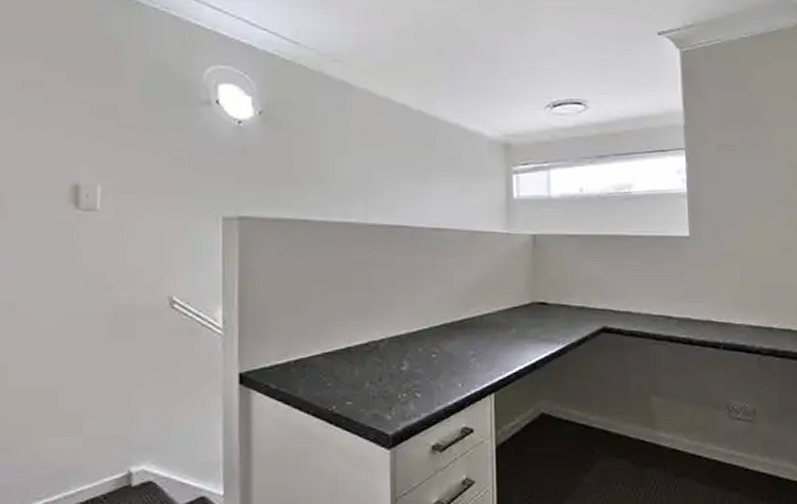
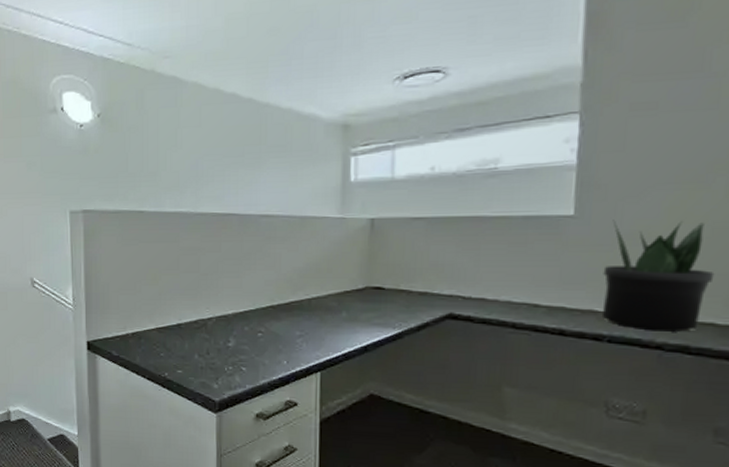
planter: none [714,241,786,338] -> present [601,220,715,332]

